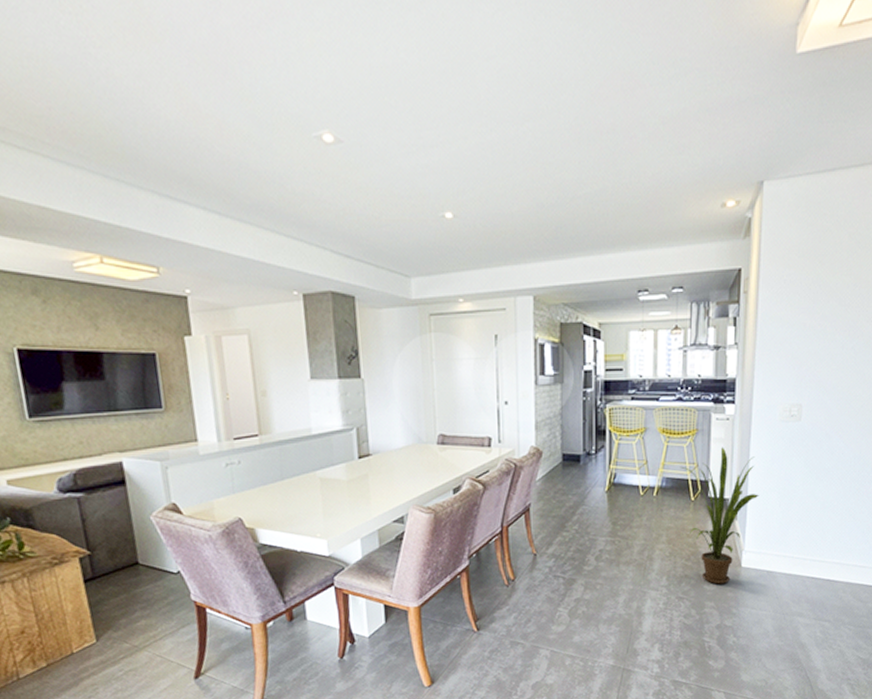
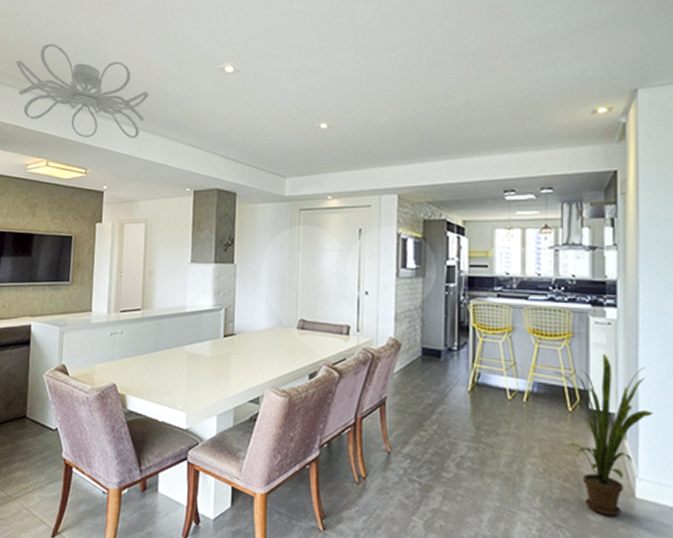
ceiling light fixture: none [21,88,228,227] -> present [16,44,149,138]

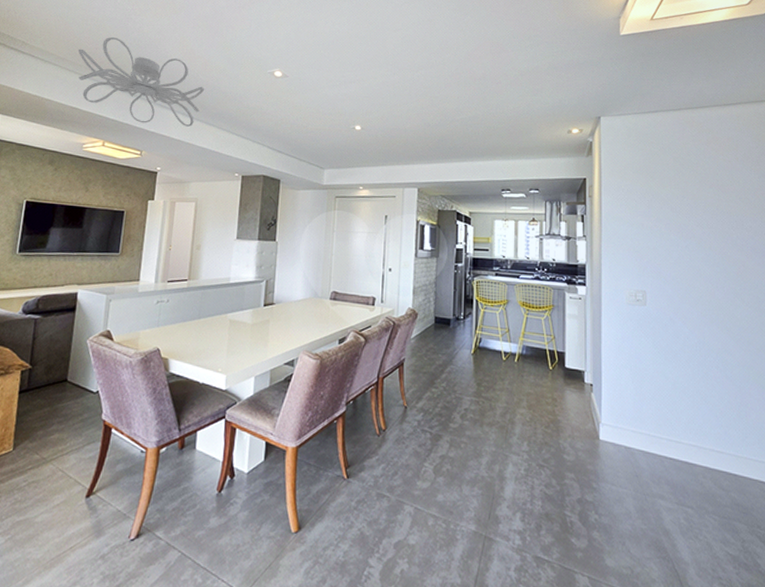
house plant: present [553,353,653,516] -> none [538,323,612,456]

